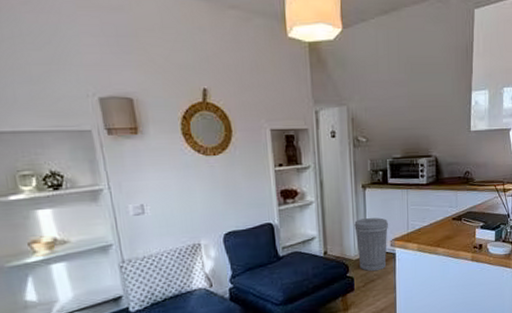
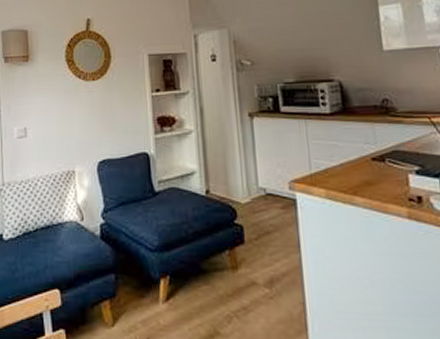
trash can: present [354,218,388,272] -> none [241,152,285,221]

